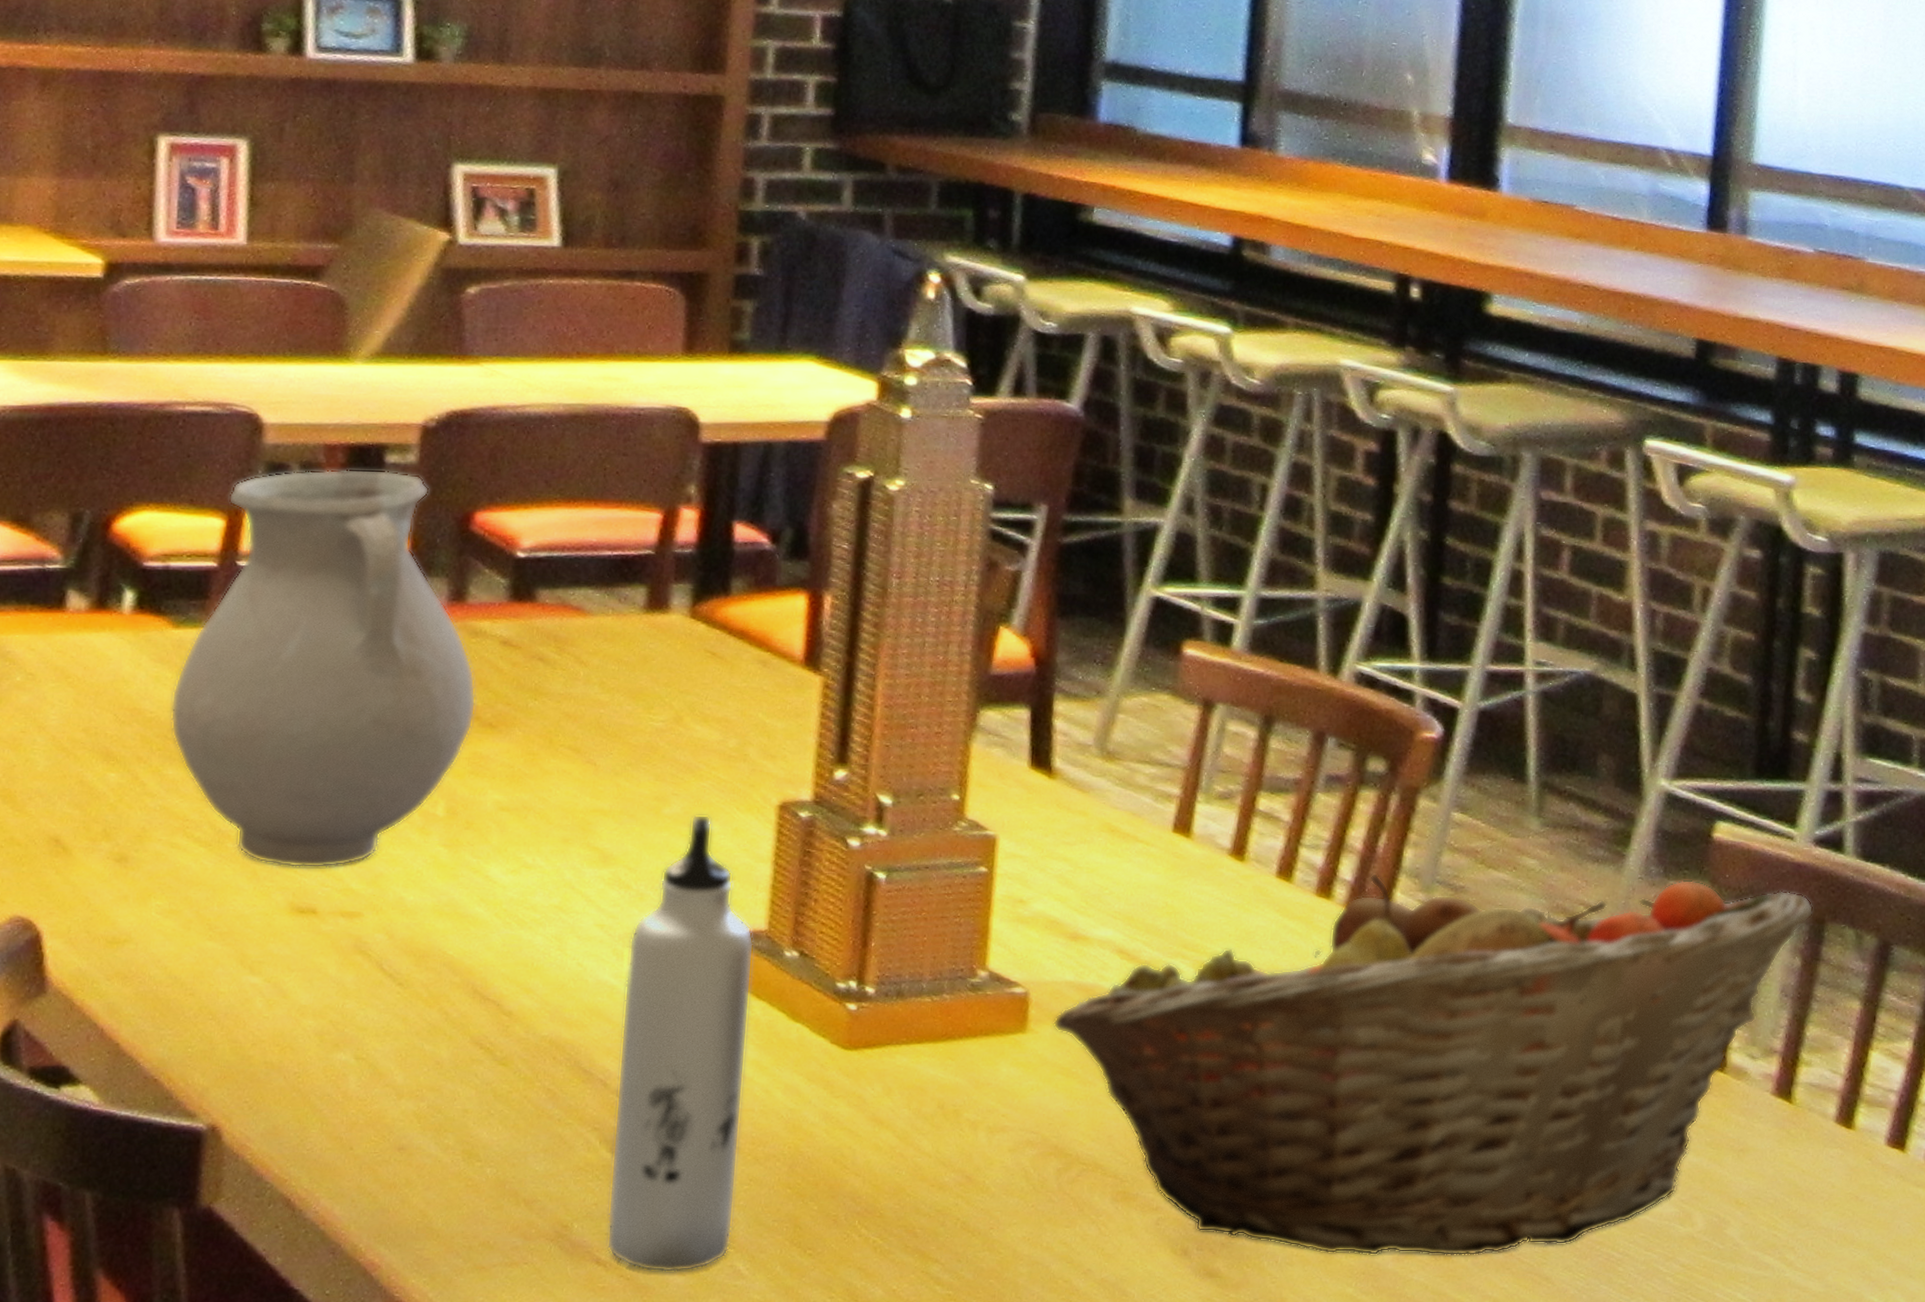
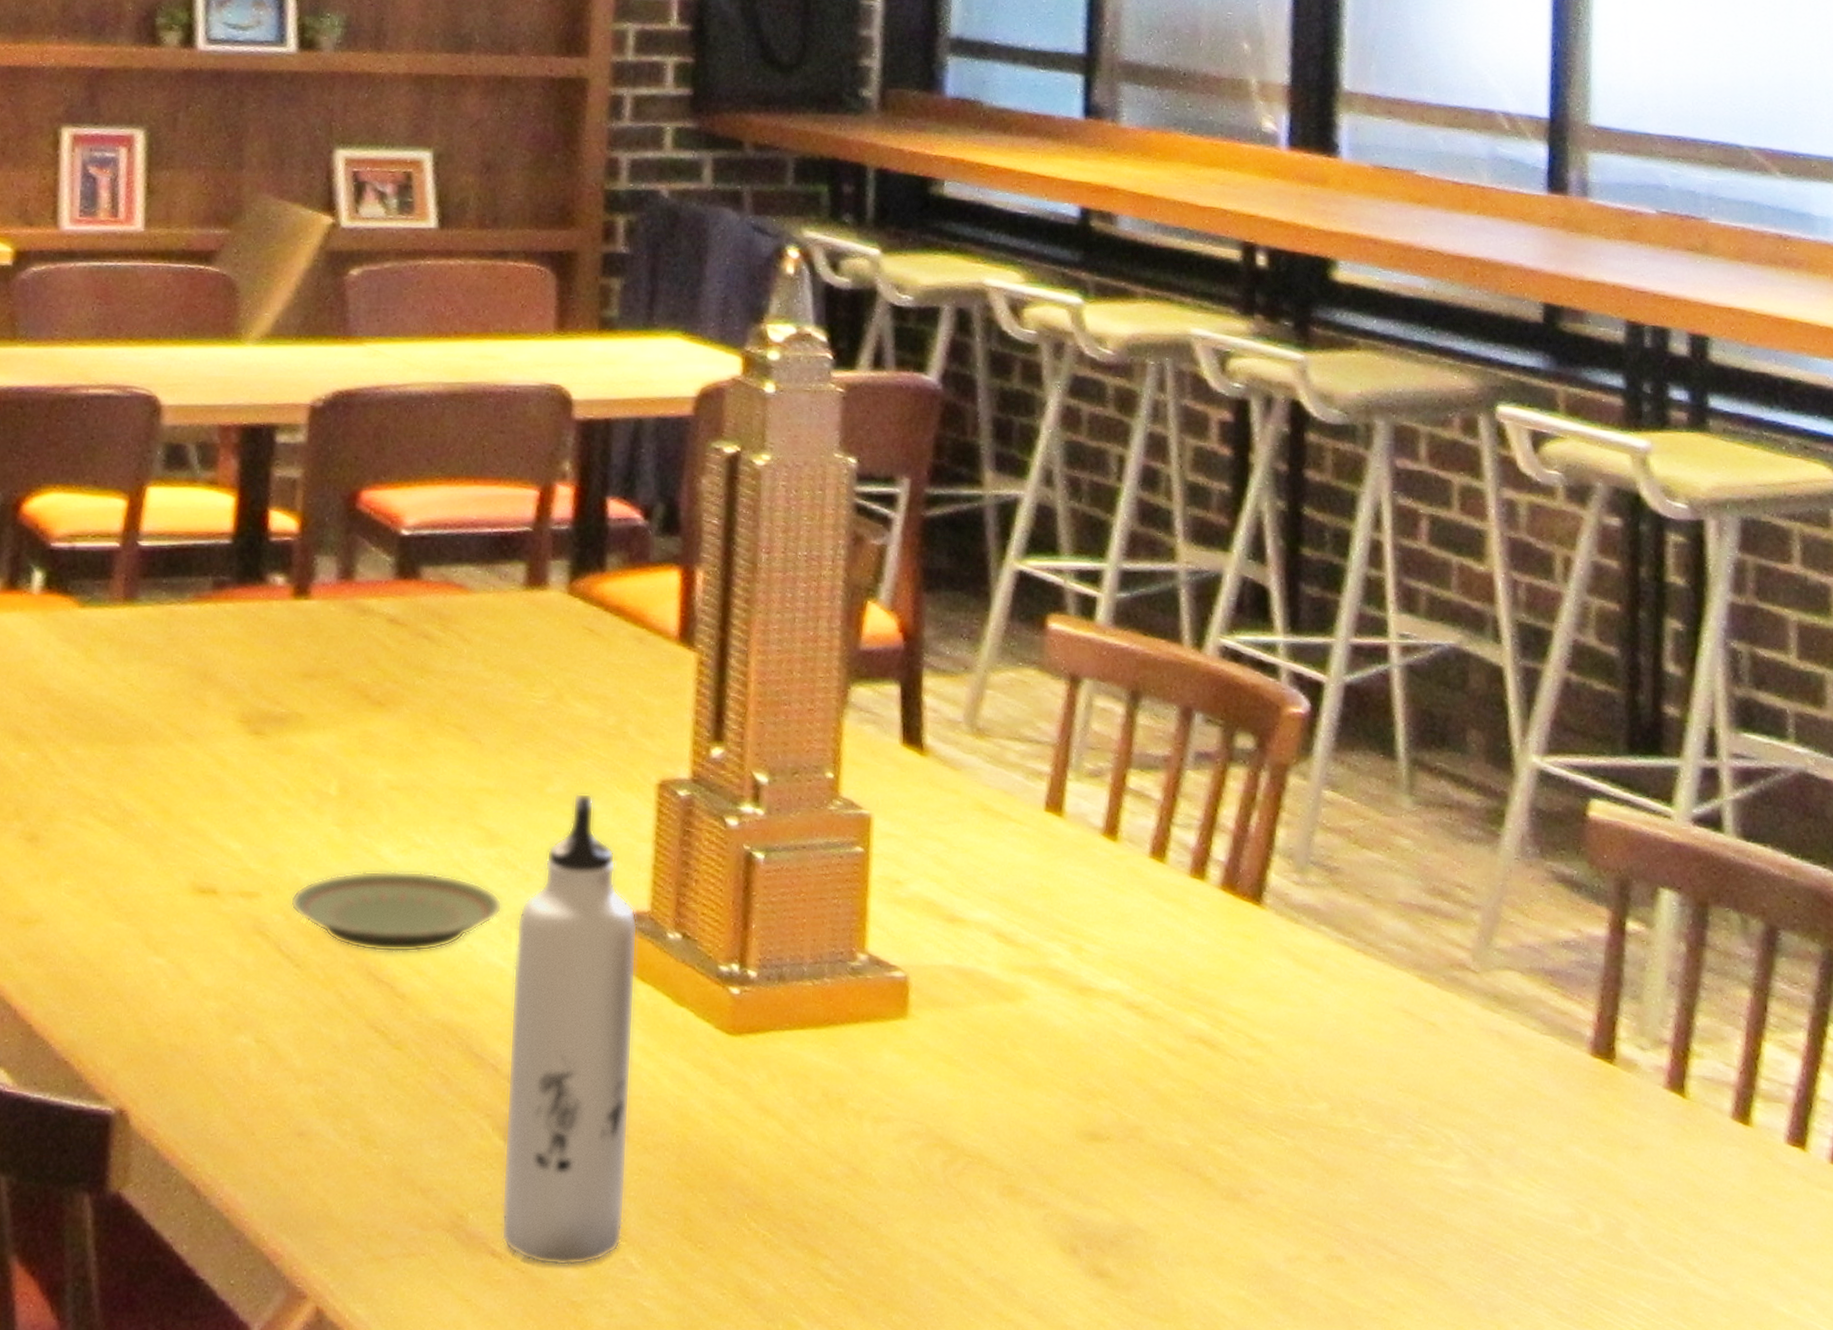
vase: present [170,468,477,869] -> none [77,449,366,848]
plate: none [393,891,615,971] -> present [290,871,502,952]
fruit basket: present [1053,873,1814,1256] -> none [933,854,1696,1258]

